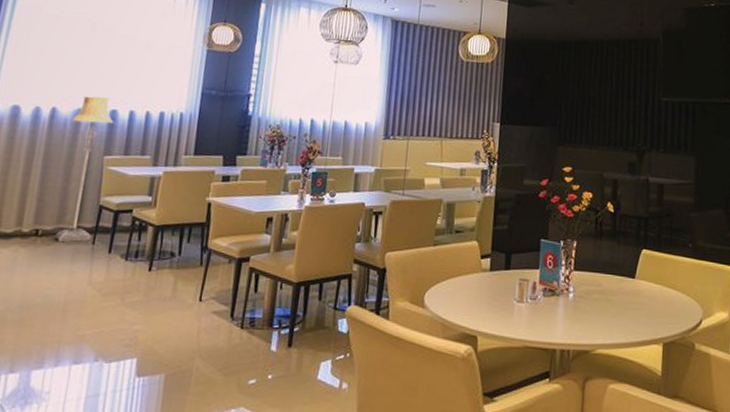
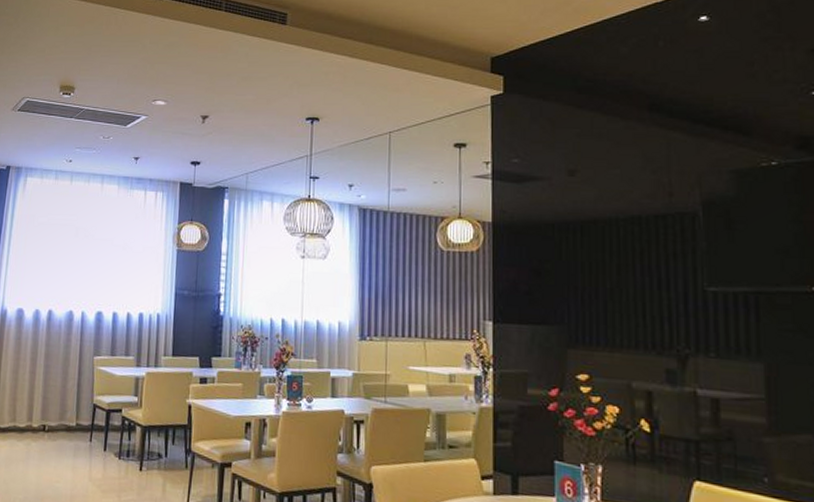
floor lamp: present [54,96,114,243] -> none [58,298,100,439]

